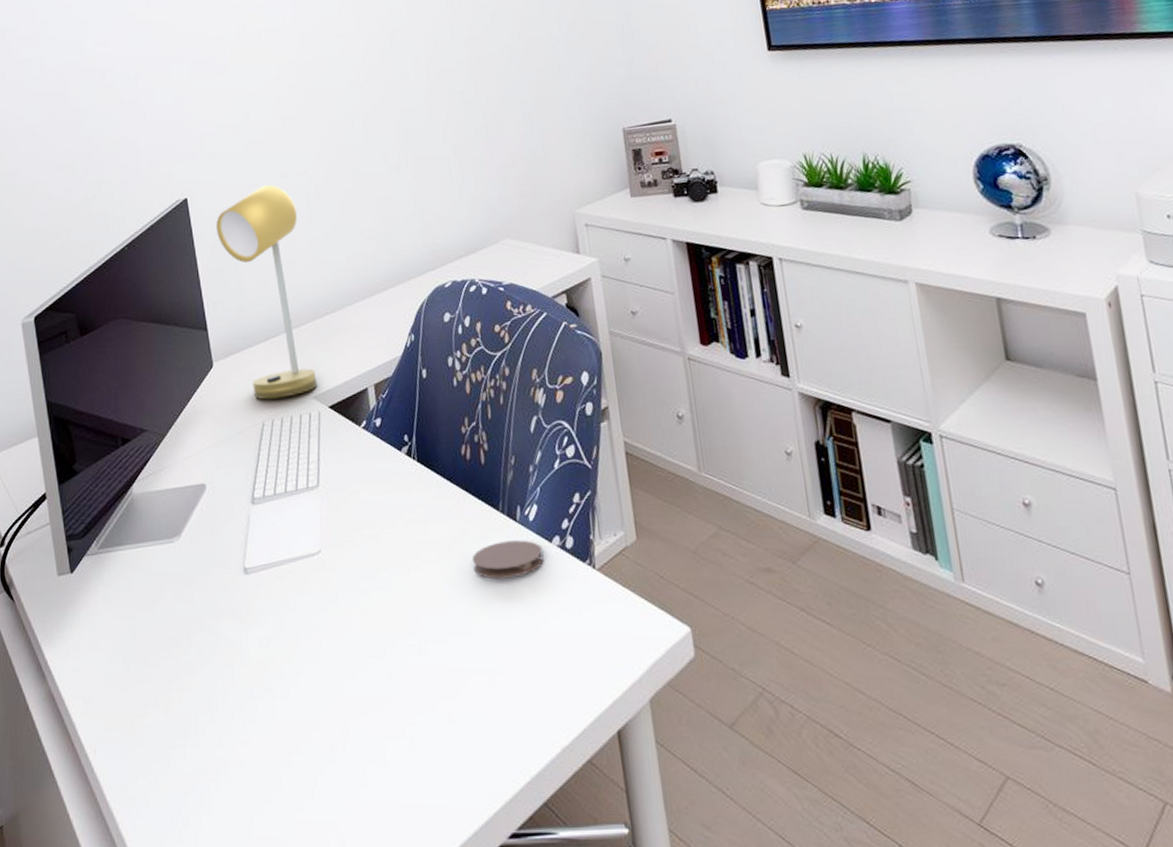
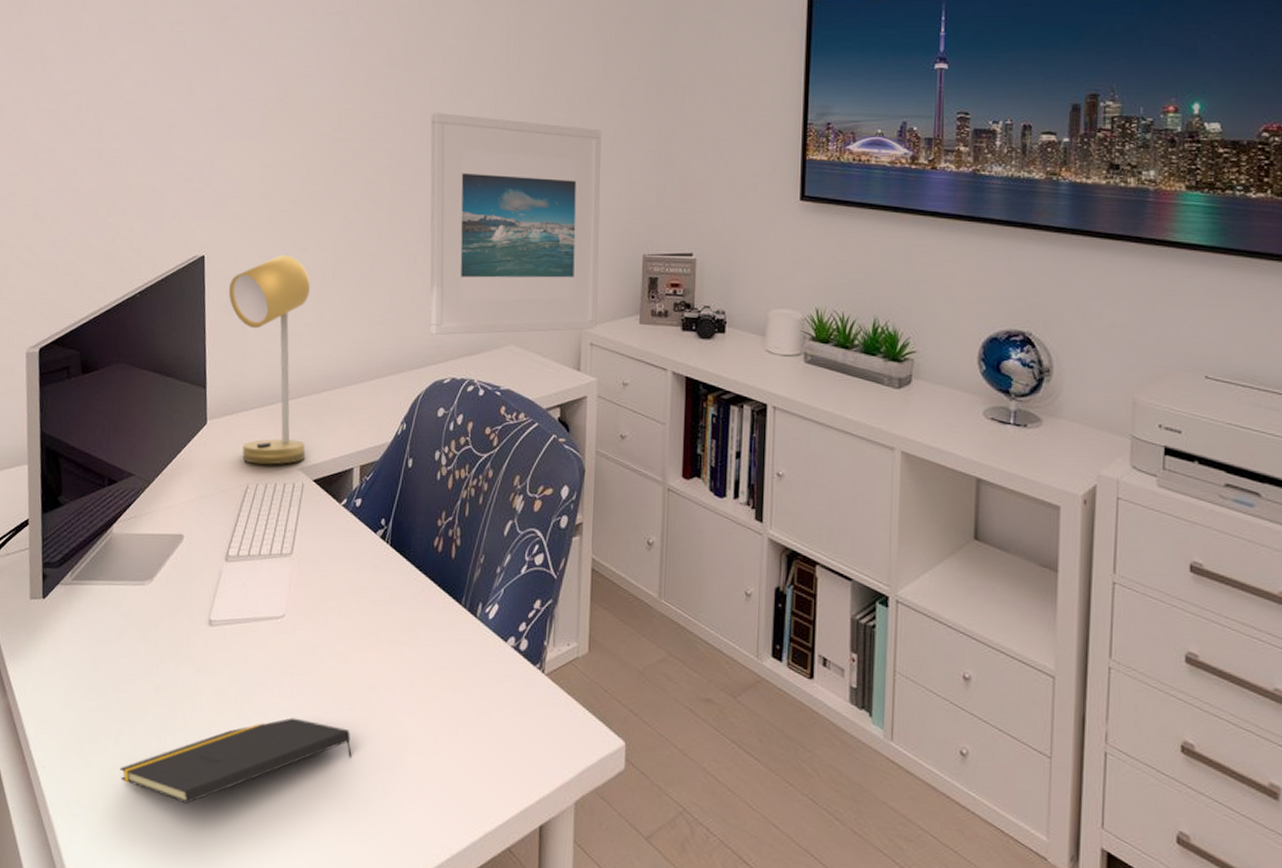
notepad: none [174,657,412,767] -> present [120,718,352,804]
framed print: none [390,13,588,241] -> present [429,113,602,335]
coaster: present [471,540,544,579] -> none [428,634,497,670]

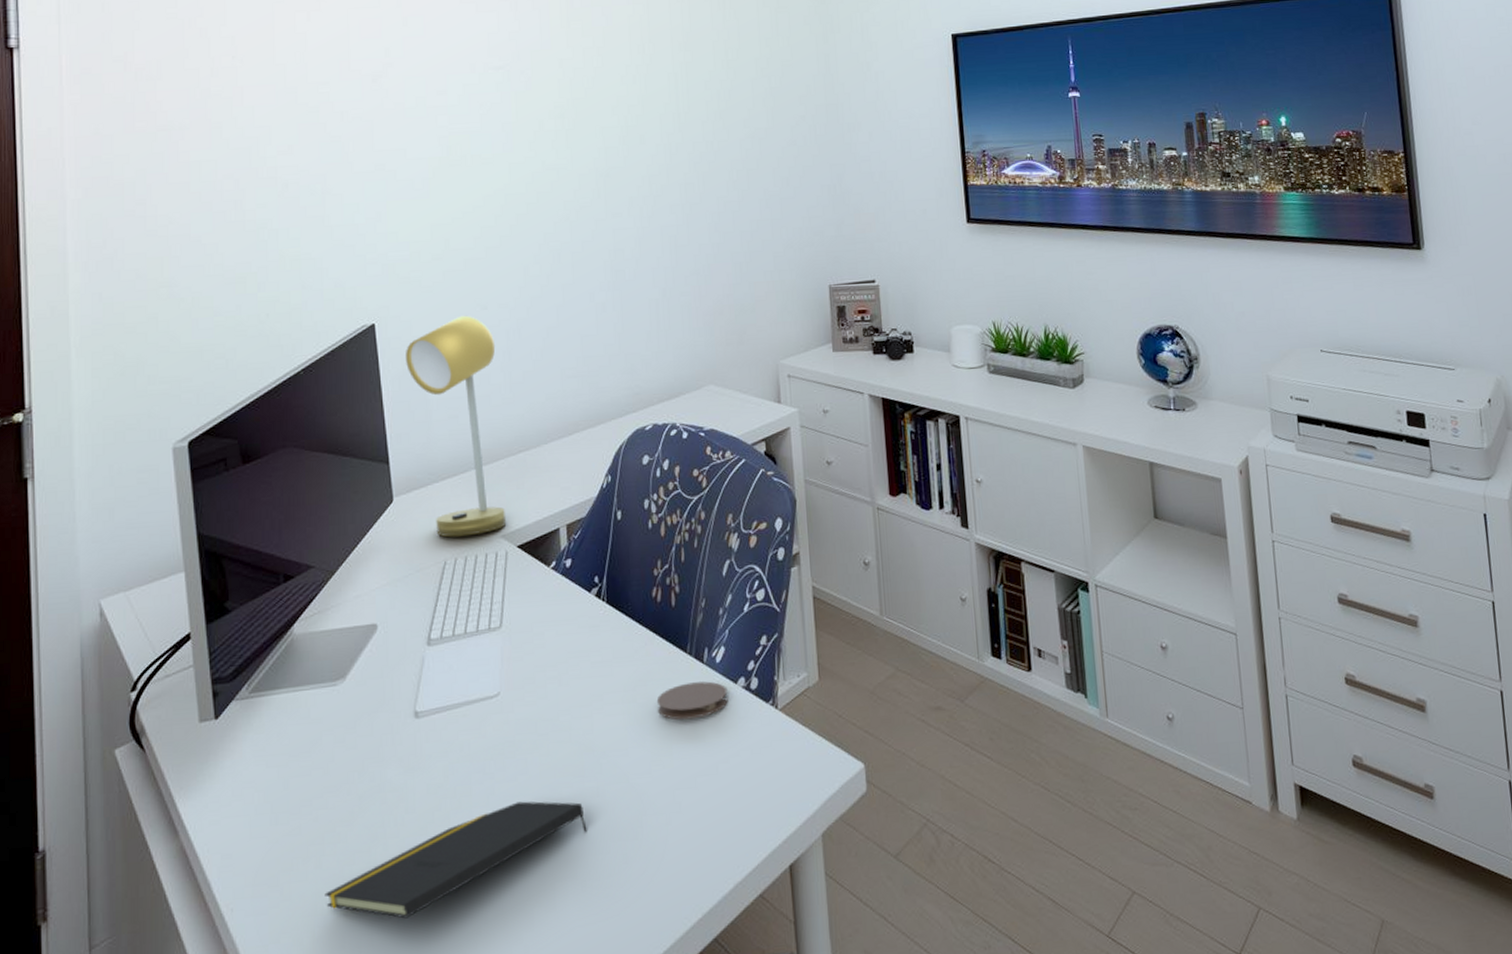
coaster: none [428,634,497,670] -> present [656,681,728,720]
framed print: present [429,113,602,335] -> none [605,161,792,382]

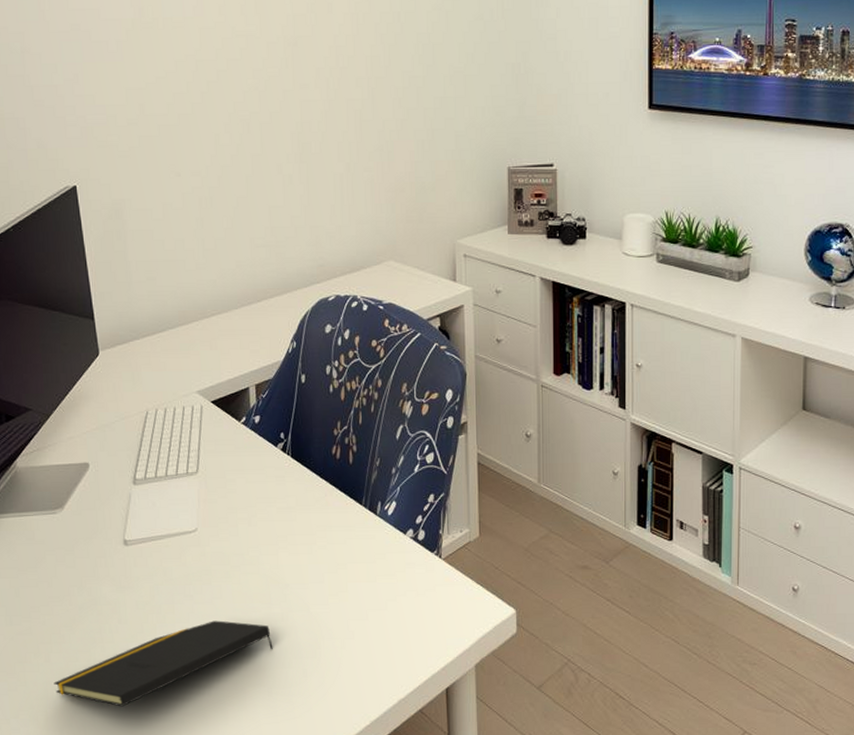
desk lamp: present [406,315,507,538] -> none [106,181,201,390]
coaster: present [656,681,728,720] -> none [334,531,398,562]

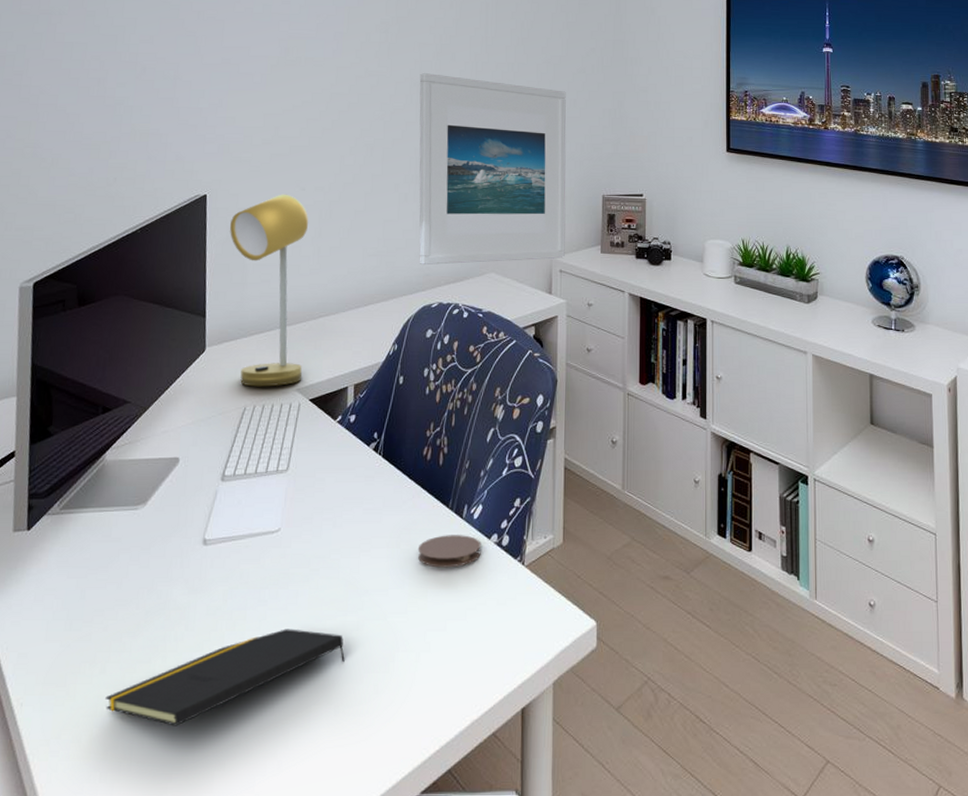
desk lamp: none [106,181,201,390] -> present [230,194,309,387]
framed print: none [293,30,469,254] -> present [419,73,566,265]
coaster: none [334,531,398,562] -> present [417,535,482,568]

